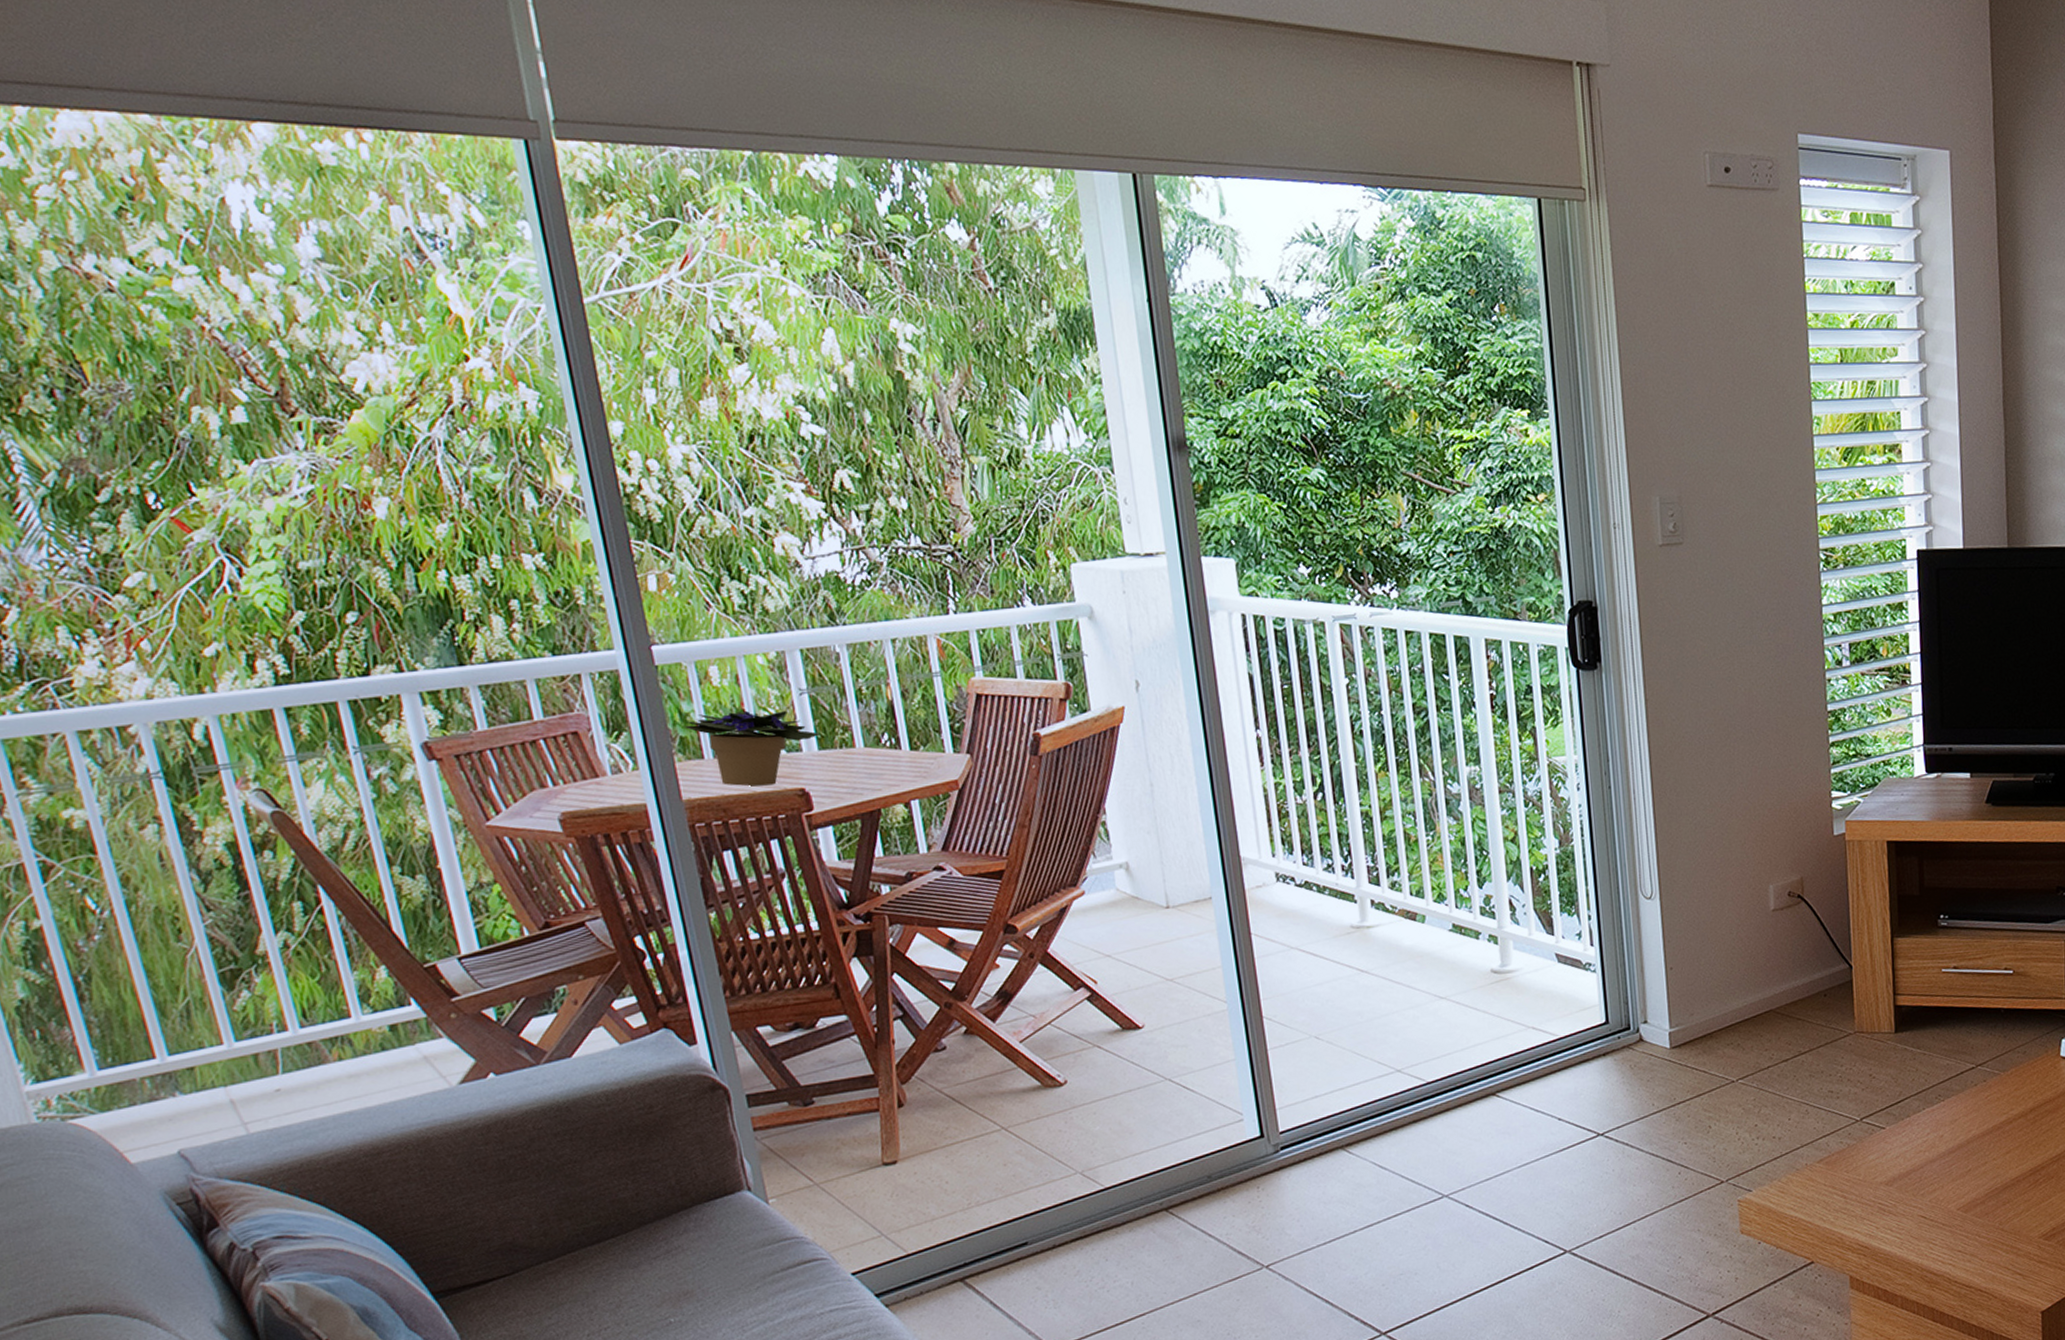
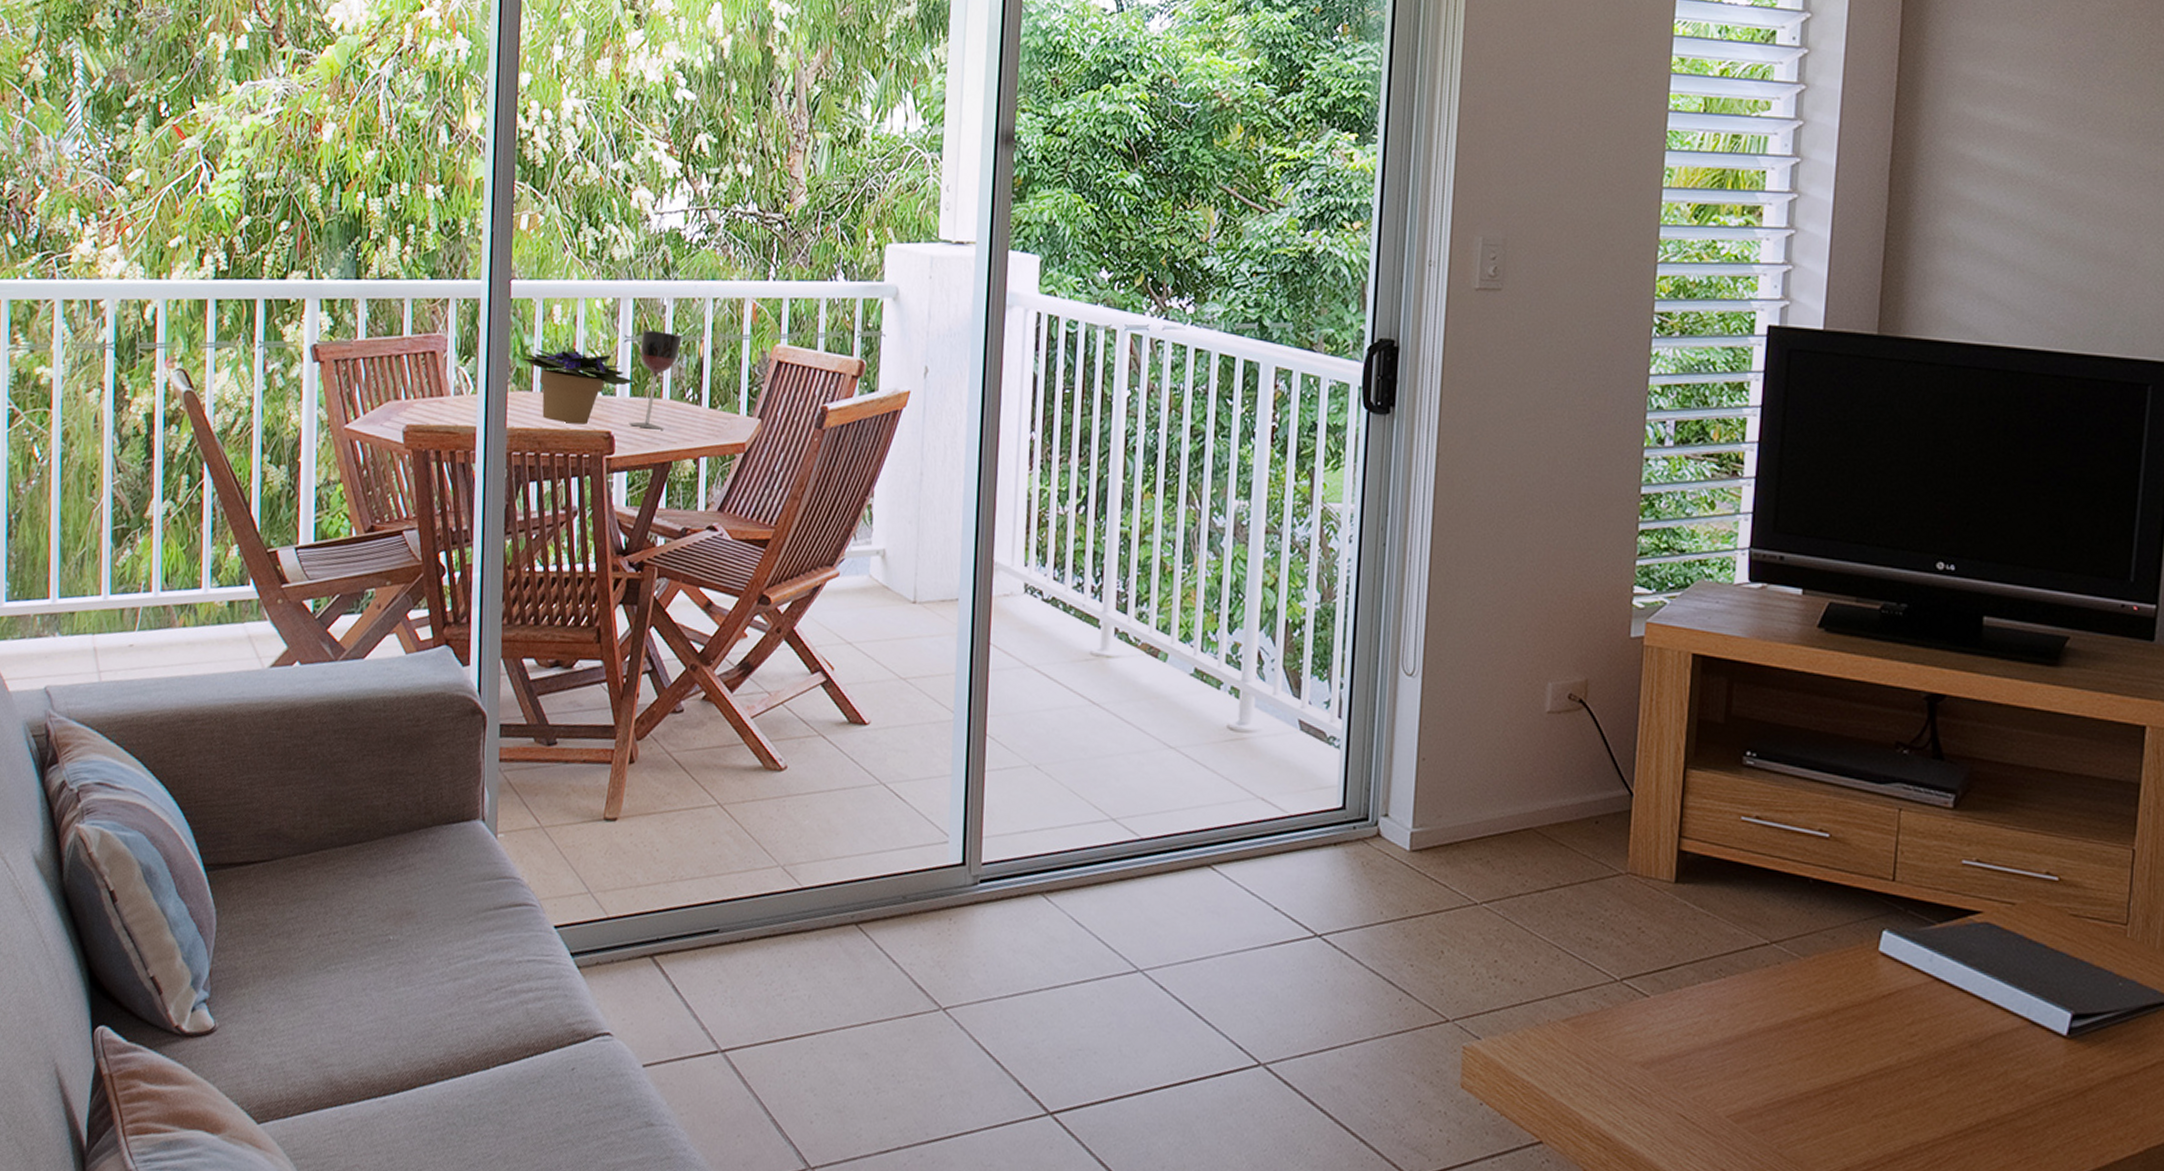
wineglass: none [818,679,865,780] -> present [629,329,682,430]

